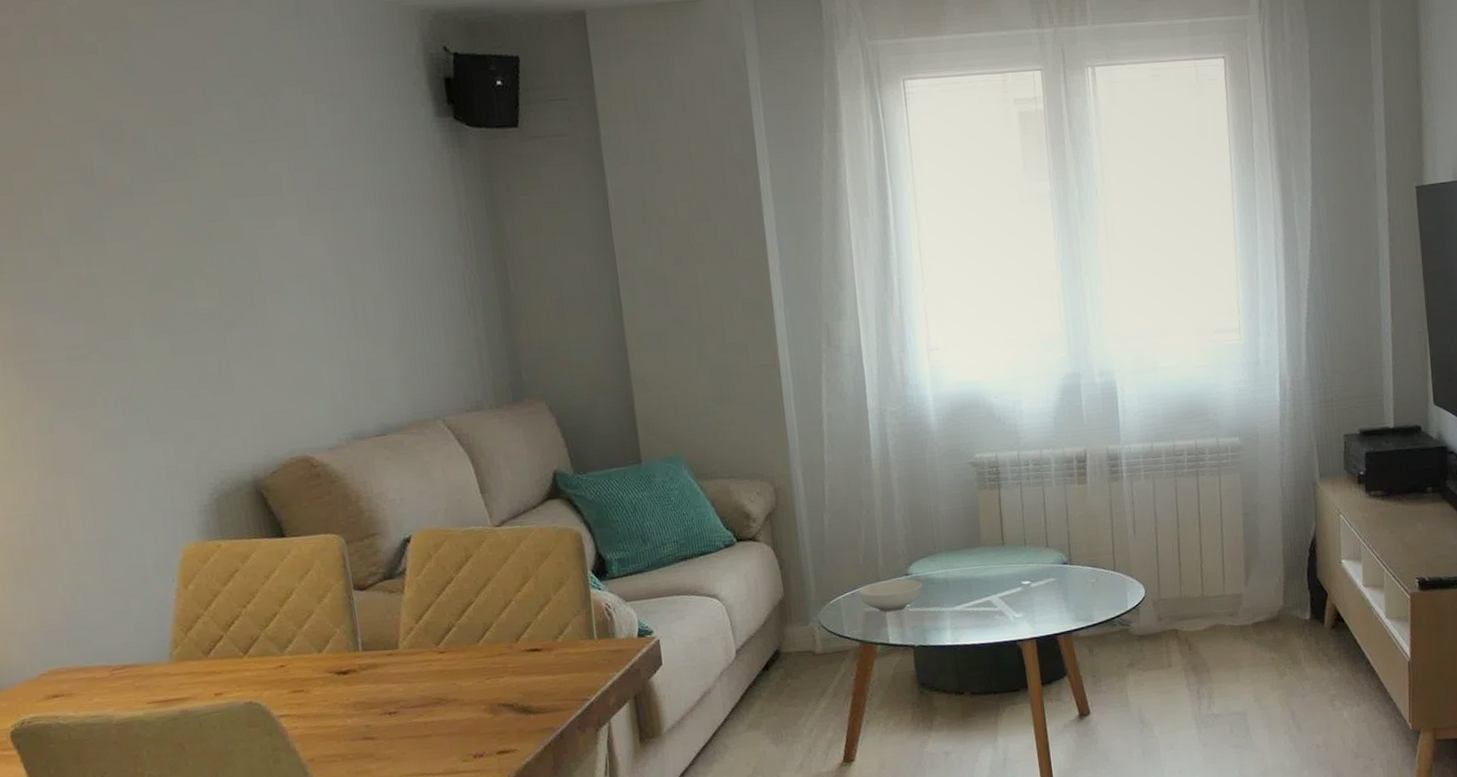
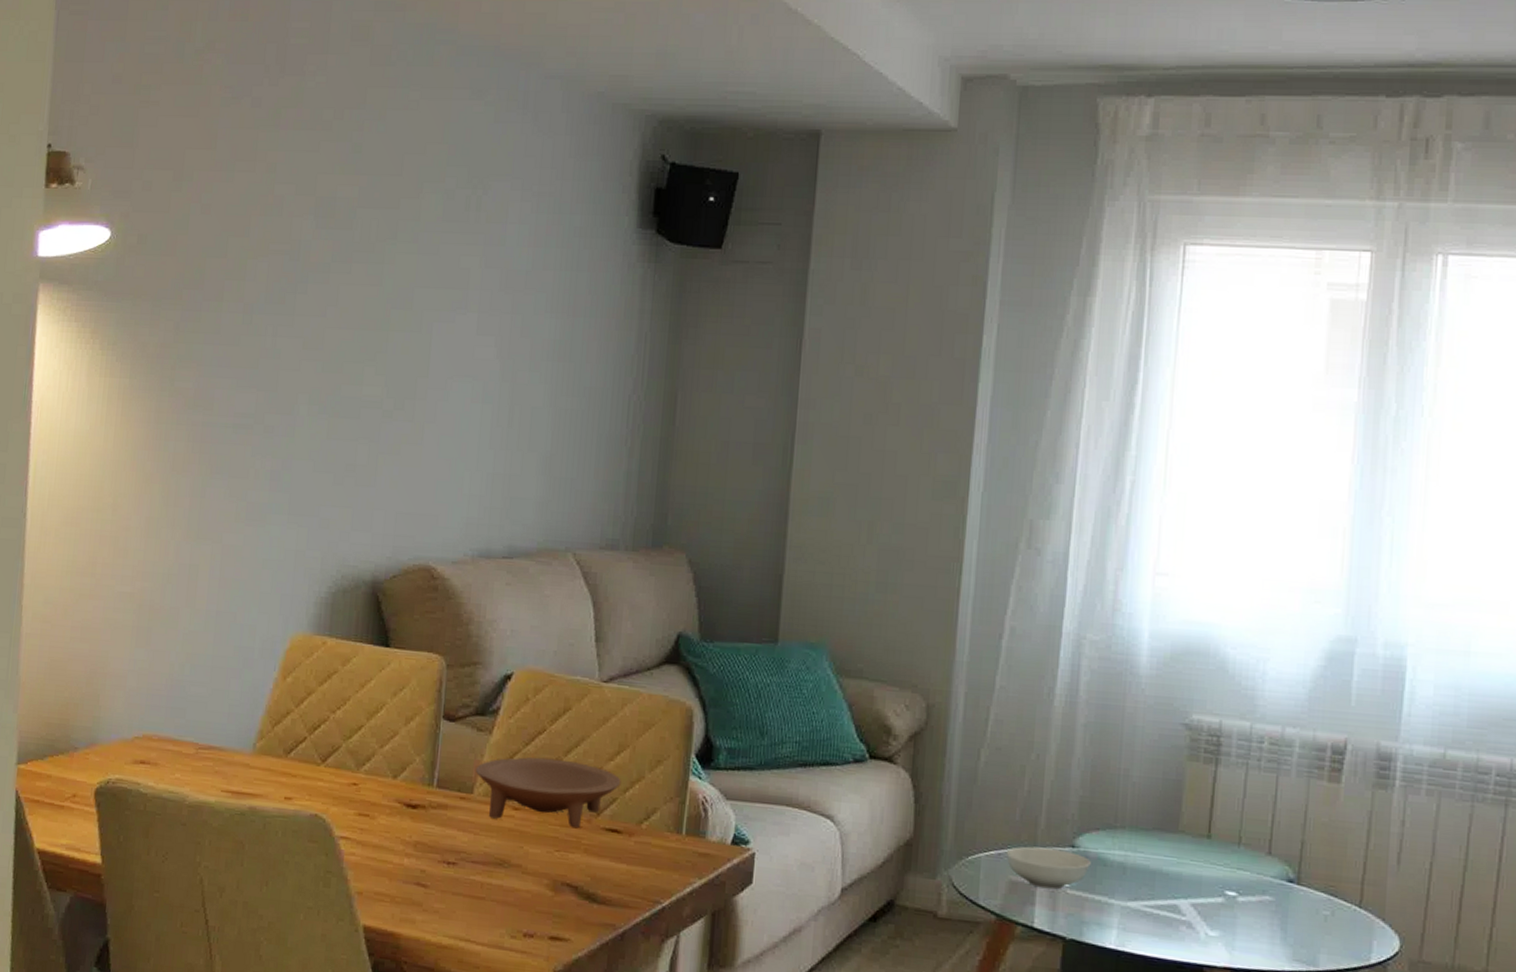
bowl: none [395,599,532,666] -> present [475,757,621,829]

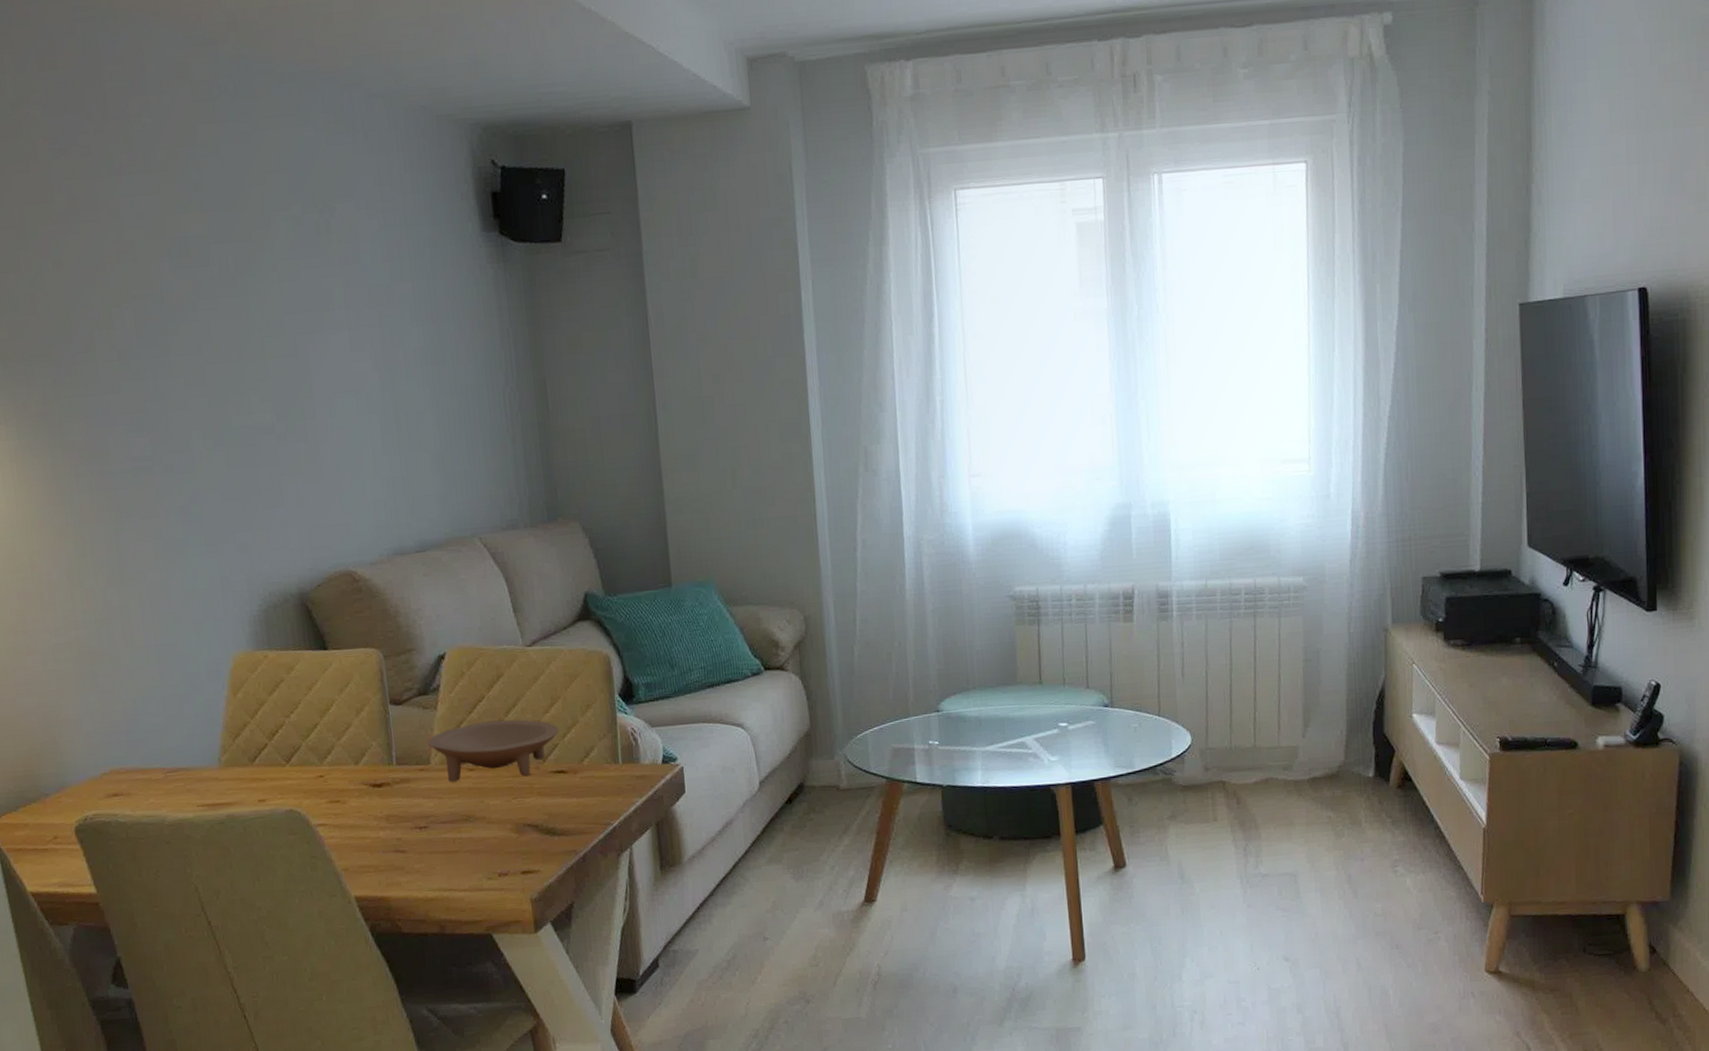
bowl: present [1006,846,1091,890] -> none [886,715,954,750]

